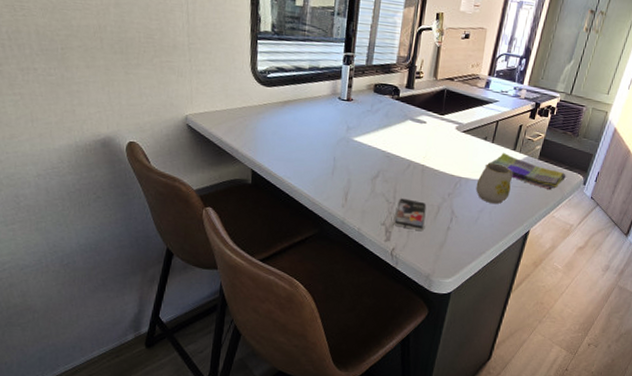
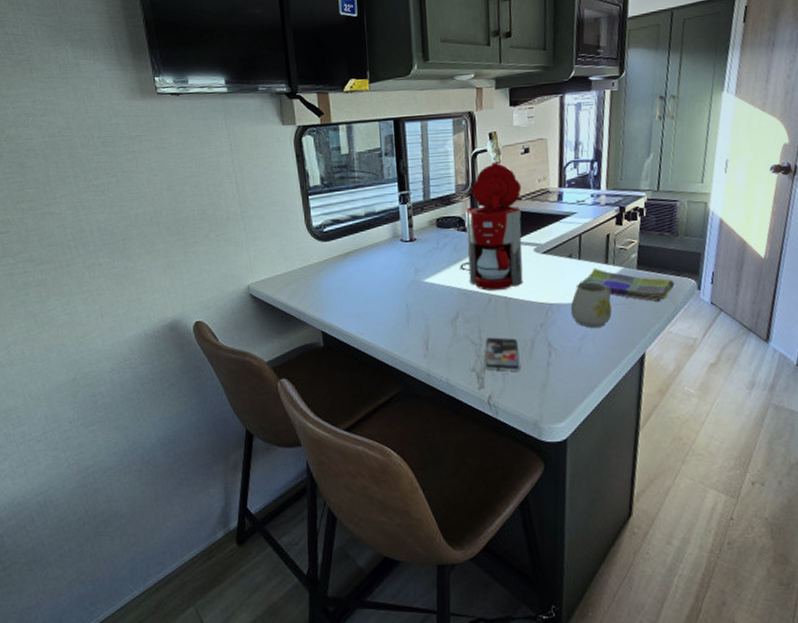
coffee maker: none [388,41,456,159] -> present [460,162,524,291]

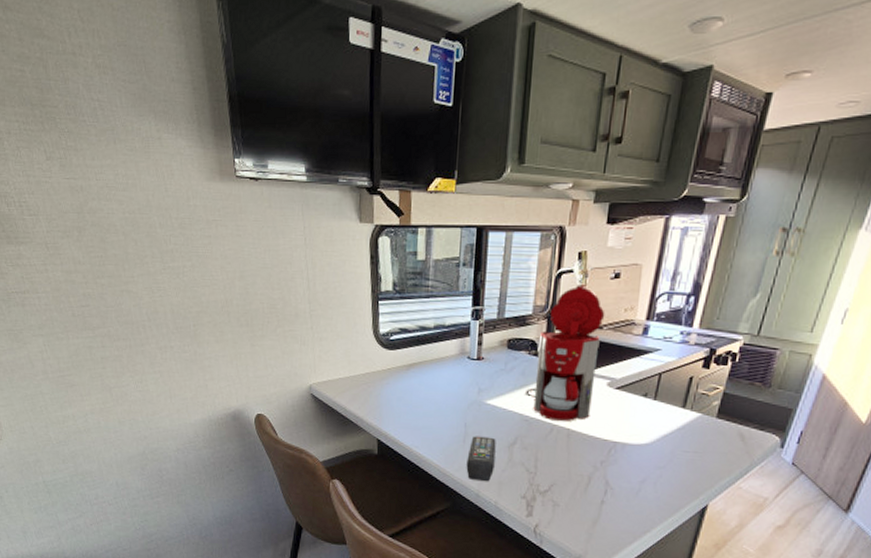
remote control: none [413,314,441,360] -> present [466,436,496,482]
smartphone: present [484,337,520,372] -> none [536,467,575,506]
mug: present [570,281,612,328] -> none [635,424,683,473]
dish towel: present [575,267,675,302] -> none [645,410,756,454]

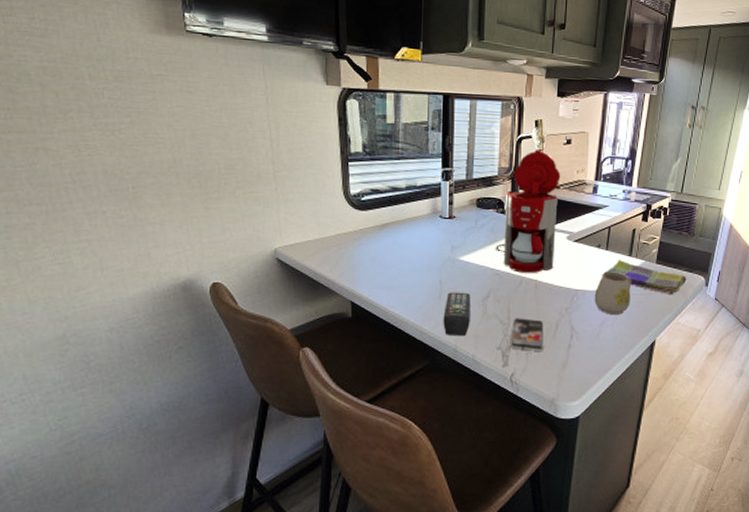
smartphone: none [536,467,575,506] -> present [511,318,544,352]
mug: none [635,424,683,473] -> present [594,271,632,314]
dish towel: none [645,410,756,454] -> present [601,259,687,294]

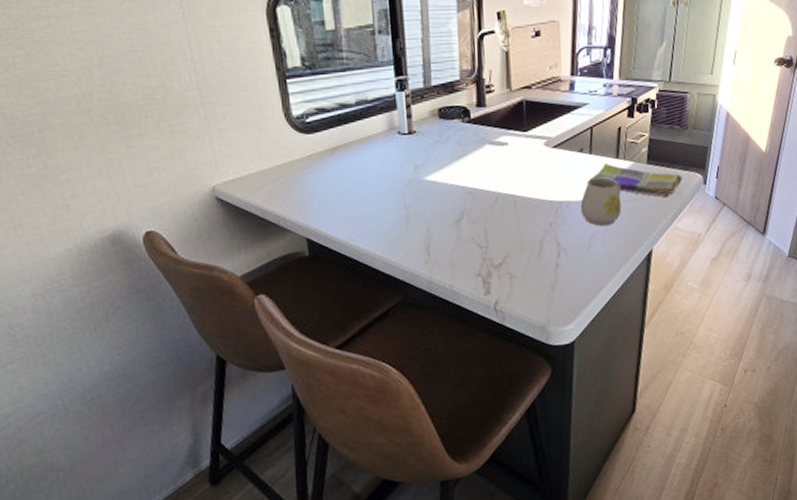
remote control: present [443,292,471,337] -> none [412,216,444,266]
coffee maker: present [496,149,561,274] -> none [465,45,533,189]
smartphone: present [511,318,544,352] -> none [491,238,528,275]

